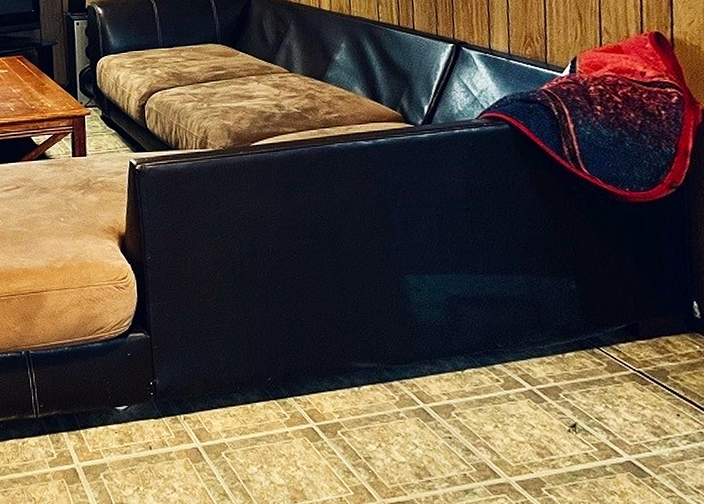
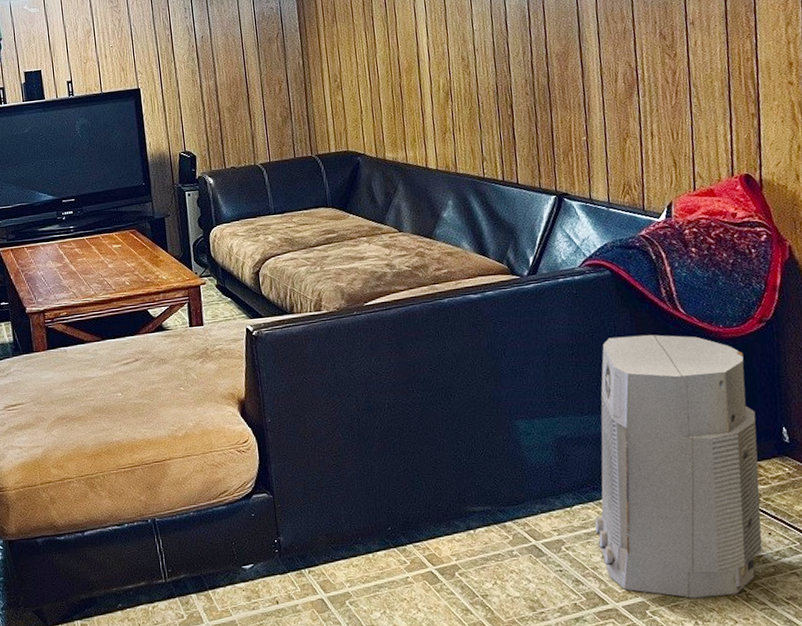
air purifier: none [487,193,670,479] -> present [594,334,763,599]

